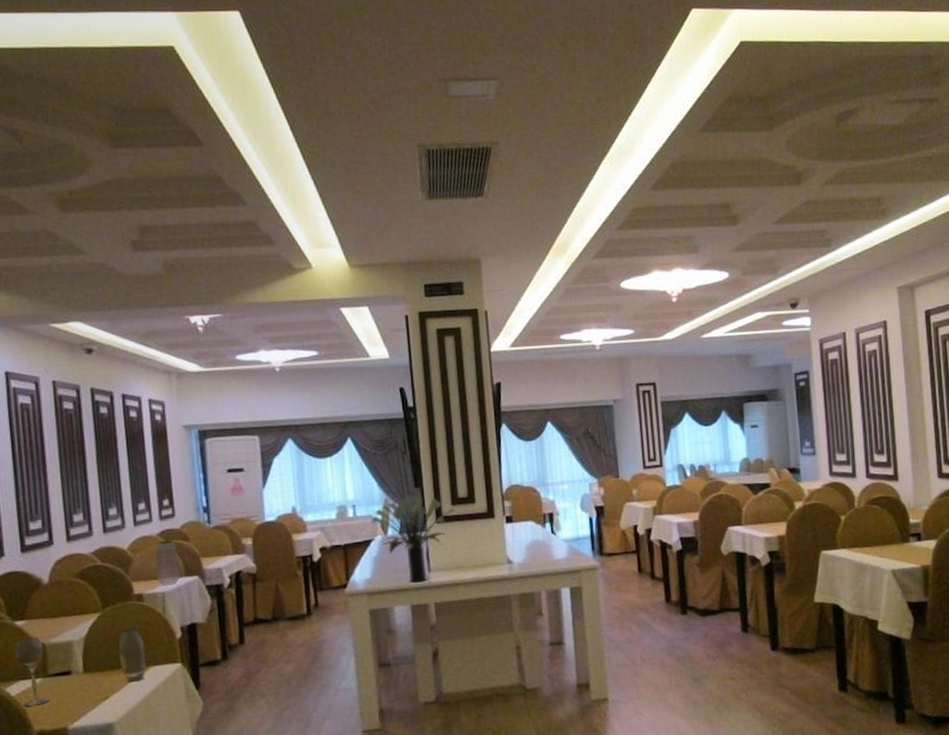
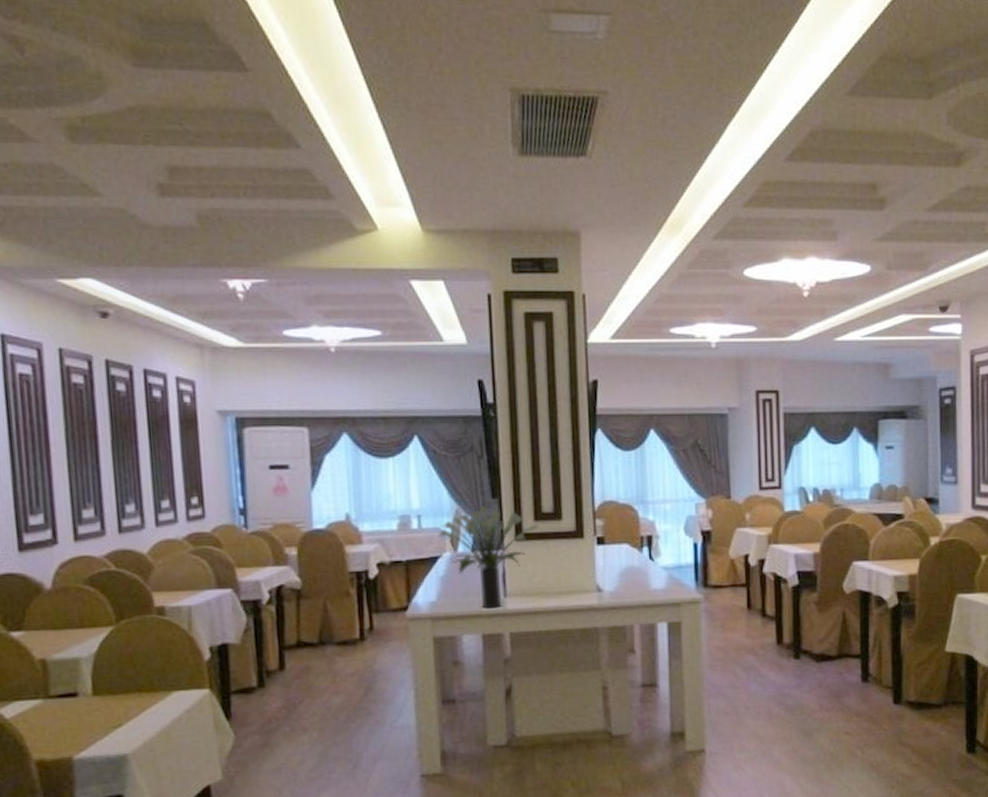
wineglass: present [15,637,50,707] -> none [10,651,51,732]
vase: present [118,627,147,682] -> none [135,645,168,708]
vase: present [155,540,180,586] -> none [181,545,210,599]

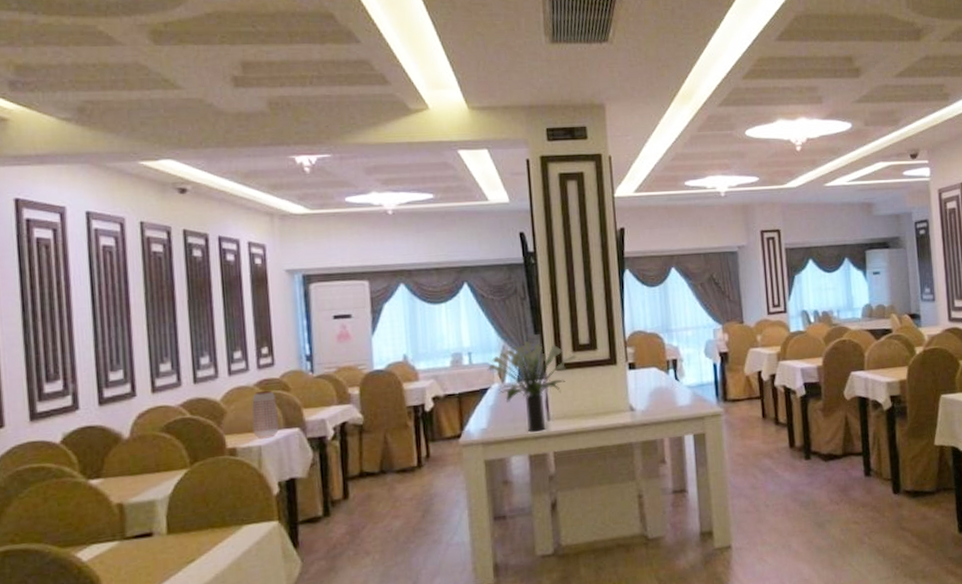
vase: none [181,545,210,599] -> present [252,390,279,439]

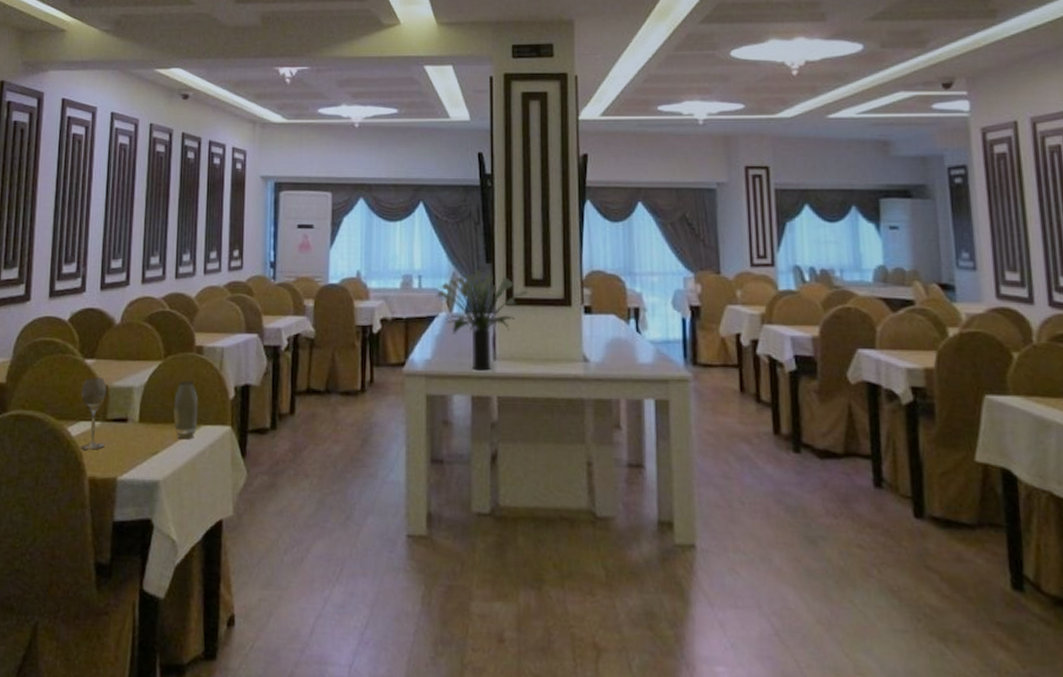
wineglass: none [88,496,127,573] -> present [81,377,107,450]
vase: none [208,483,239,543] -> present [174,380,199,439]
vase: present [252,390,279,439] -> none [218,292,241,341]

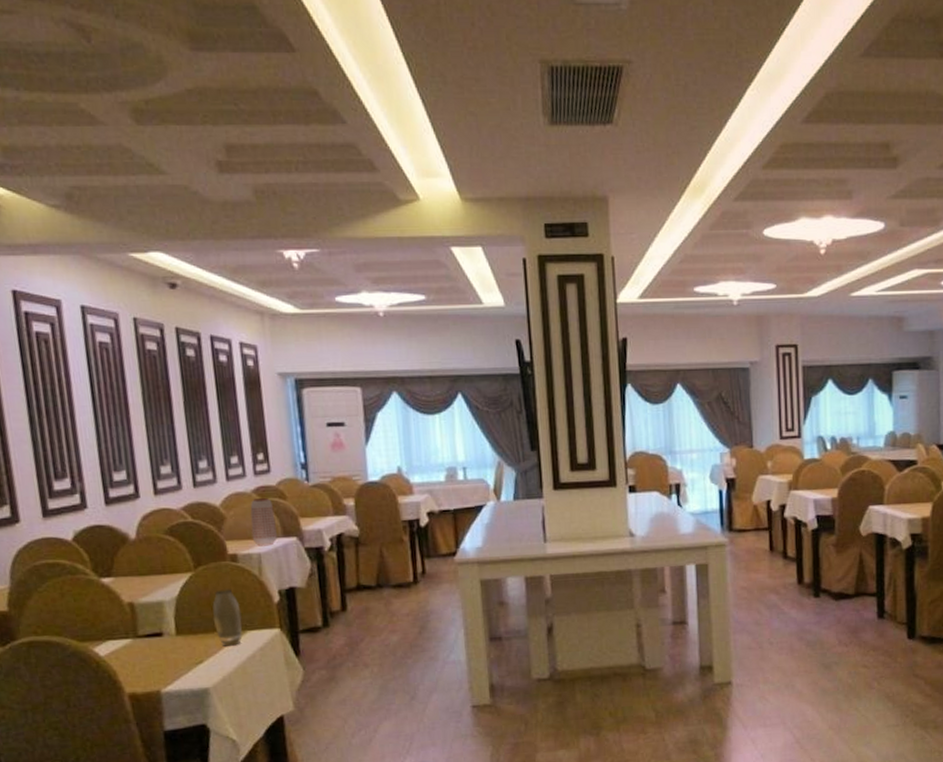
wineglass: present [81,377,107,450] -> none [102,595,141,668]
vase: none [218,292,241,341] -> present [250,497,277,547]
flower arrangement: present [436,270,528,371] -> none [482,458,574,553]

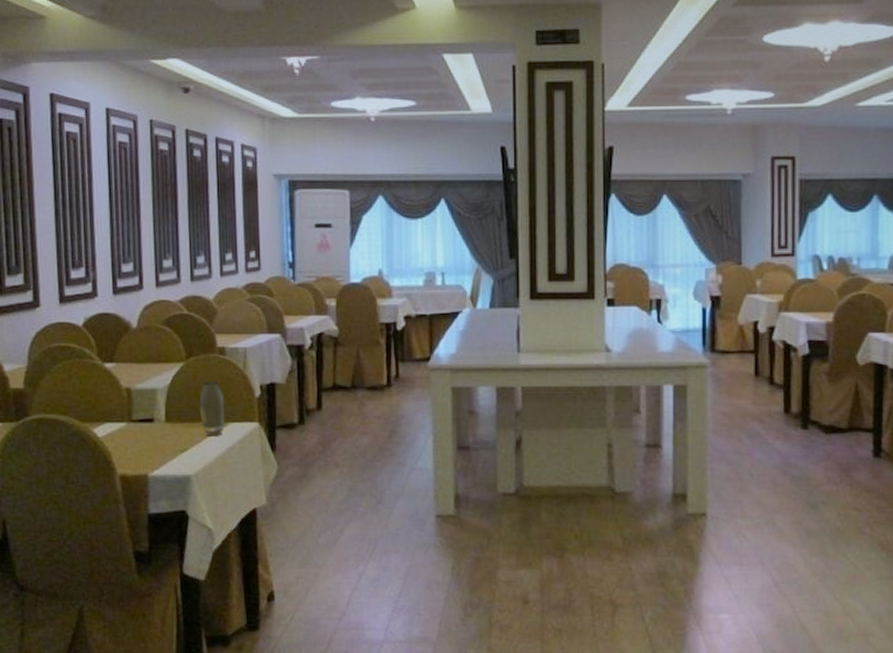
vase: present [250,497,277,547] -> none [239,294,262,341]

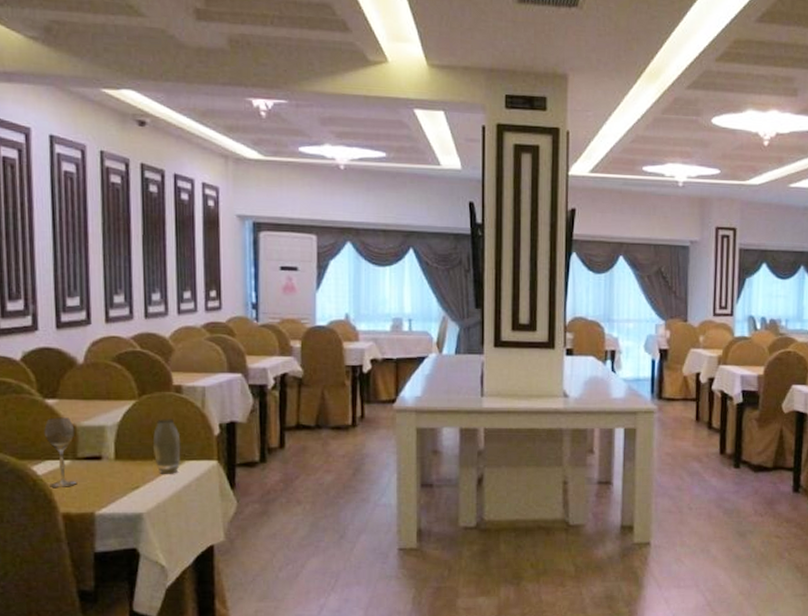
wineglass: none [103,381,133,449] -> present [44,417,78,487]

